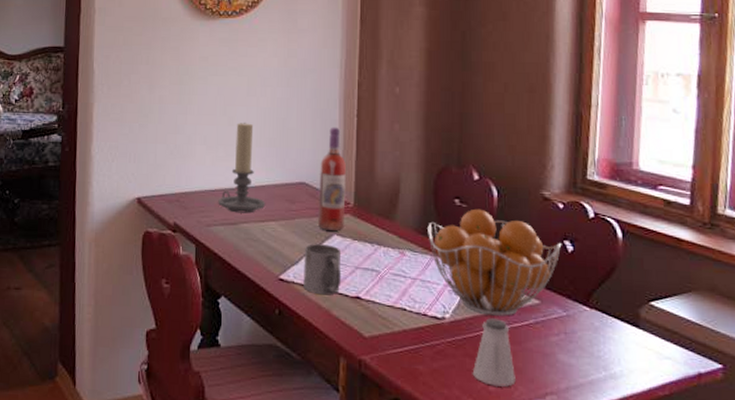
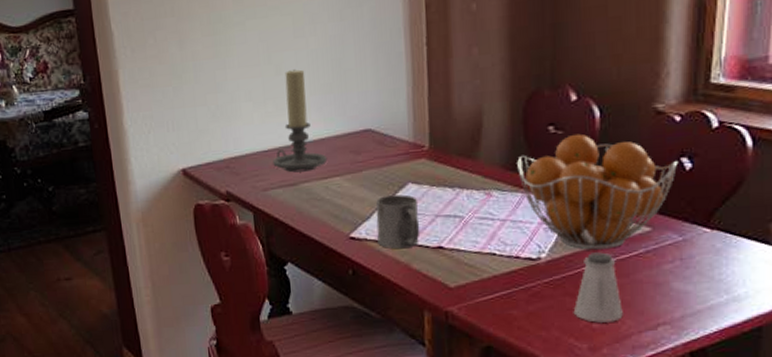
wine bottle: present [317,127,346,232] -> none [386,60,420,180]

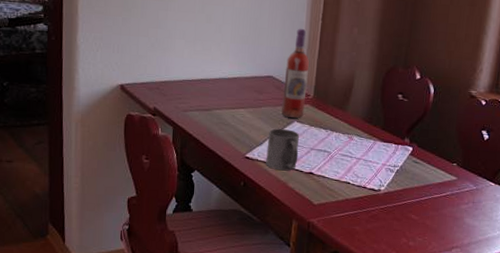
candle holder: present [273,69,328,173] -> none [194,21,237,101]
wine bottle: none [386,60,420,180] -> present [280,28,309,119]
fruit basket: present [517,133,679,250] -> none [373,103,480,189]
saltshaker: present [573,252,623,323] -> none [397,190,431,242]

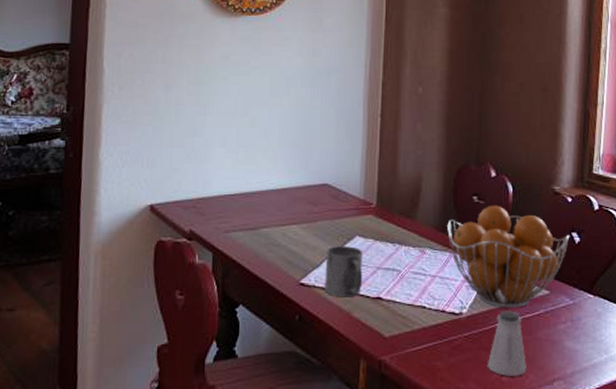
wine bottle: present [280,28,309,119] -> none [339,127,369,233]
fruit basket: none [373,103,480,189] -> present [447,205,570,308]
saltshaker: none [397,190,431,242] -> present [487,311,527,376]

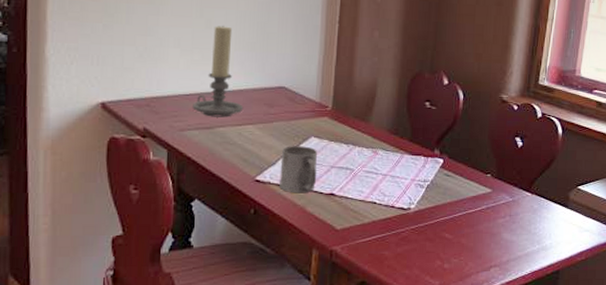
candle holder: none [237,124,288,218] -> present [193,26,244,118]
fruit basket: present [447,205,570,308] -> none [399,110,514,204]
saltshaker: present [487,311,527,376] -> none [431,206,467,264]

